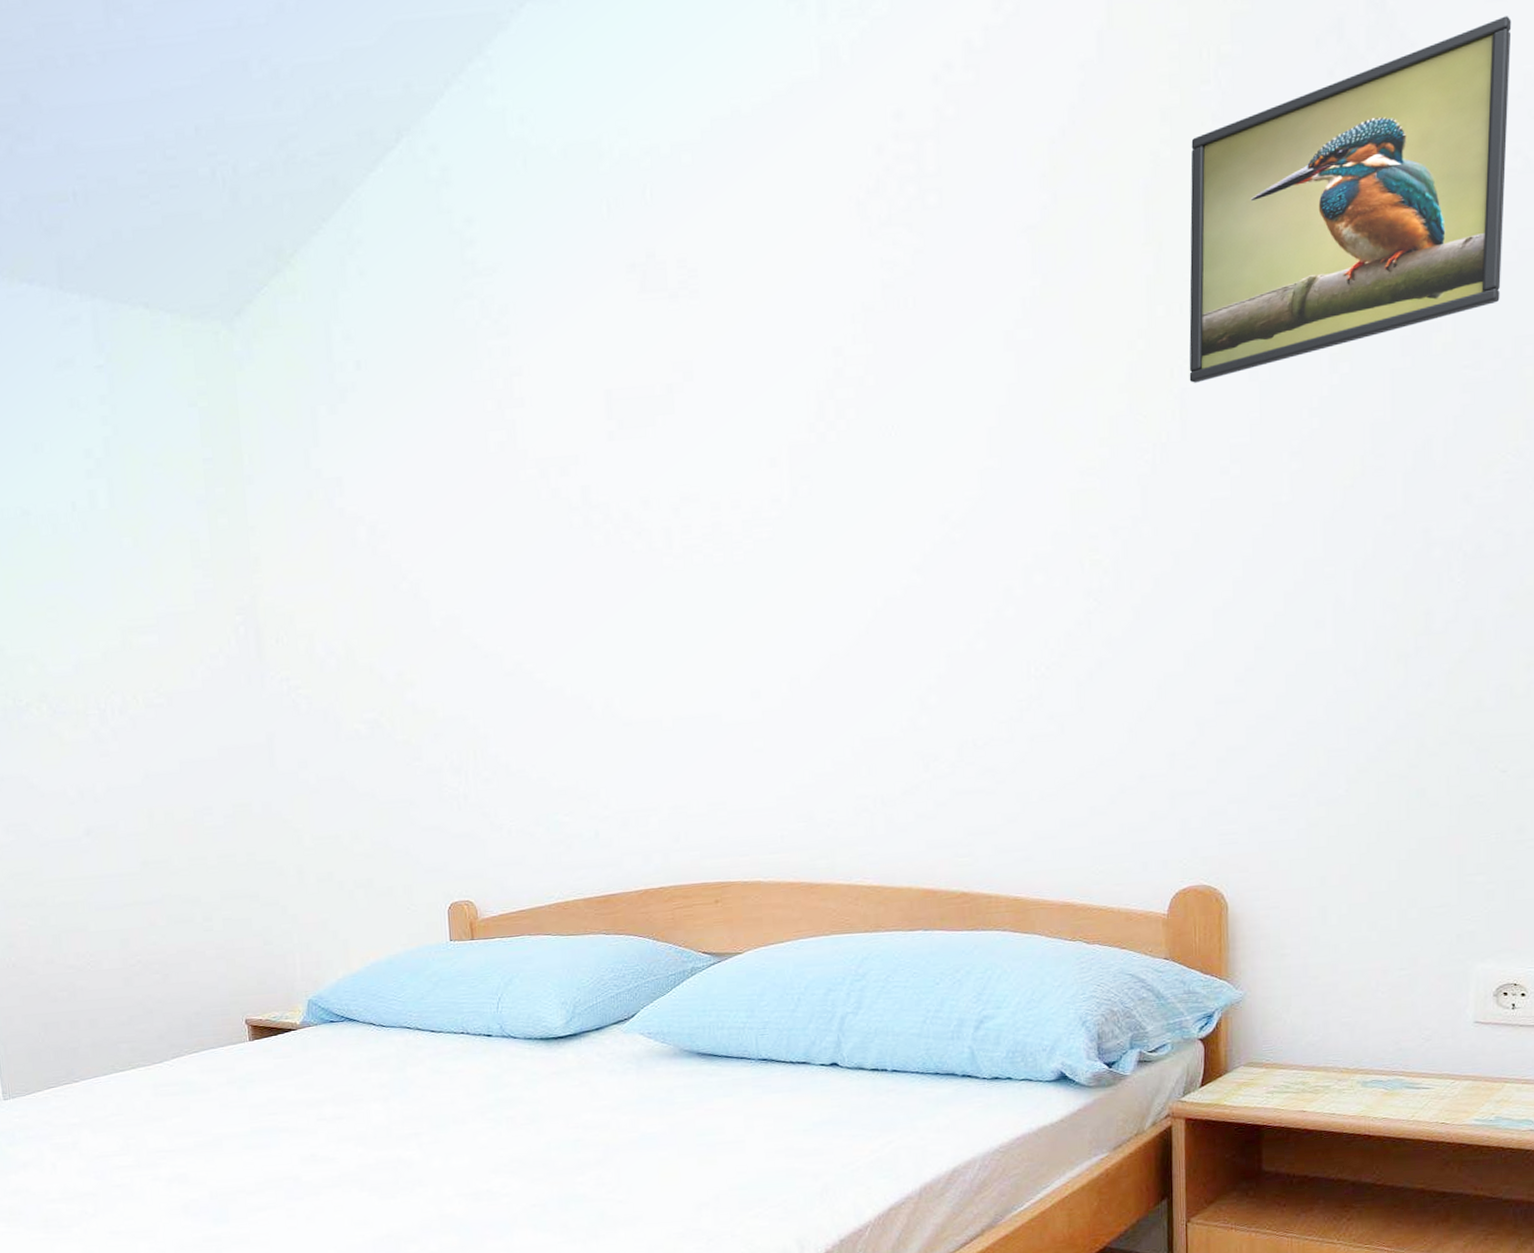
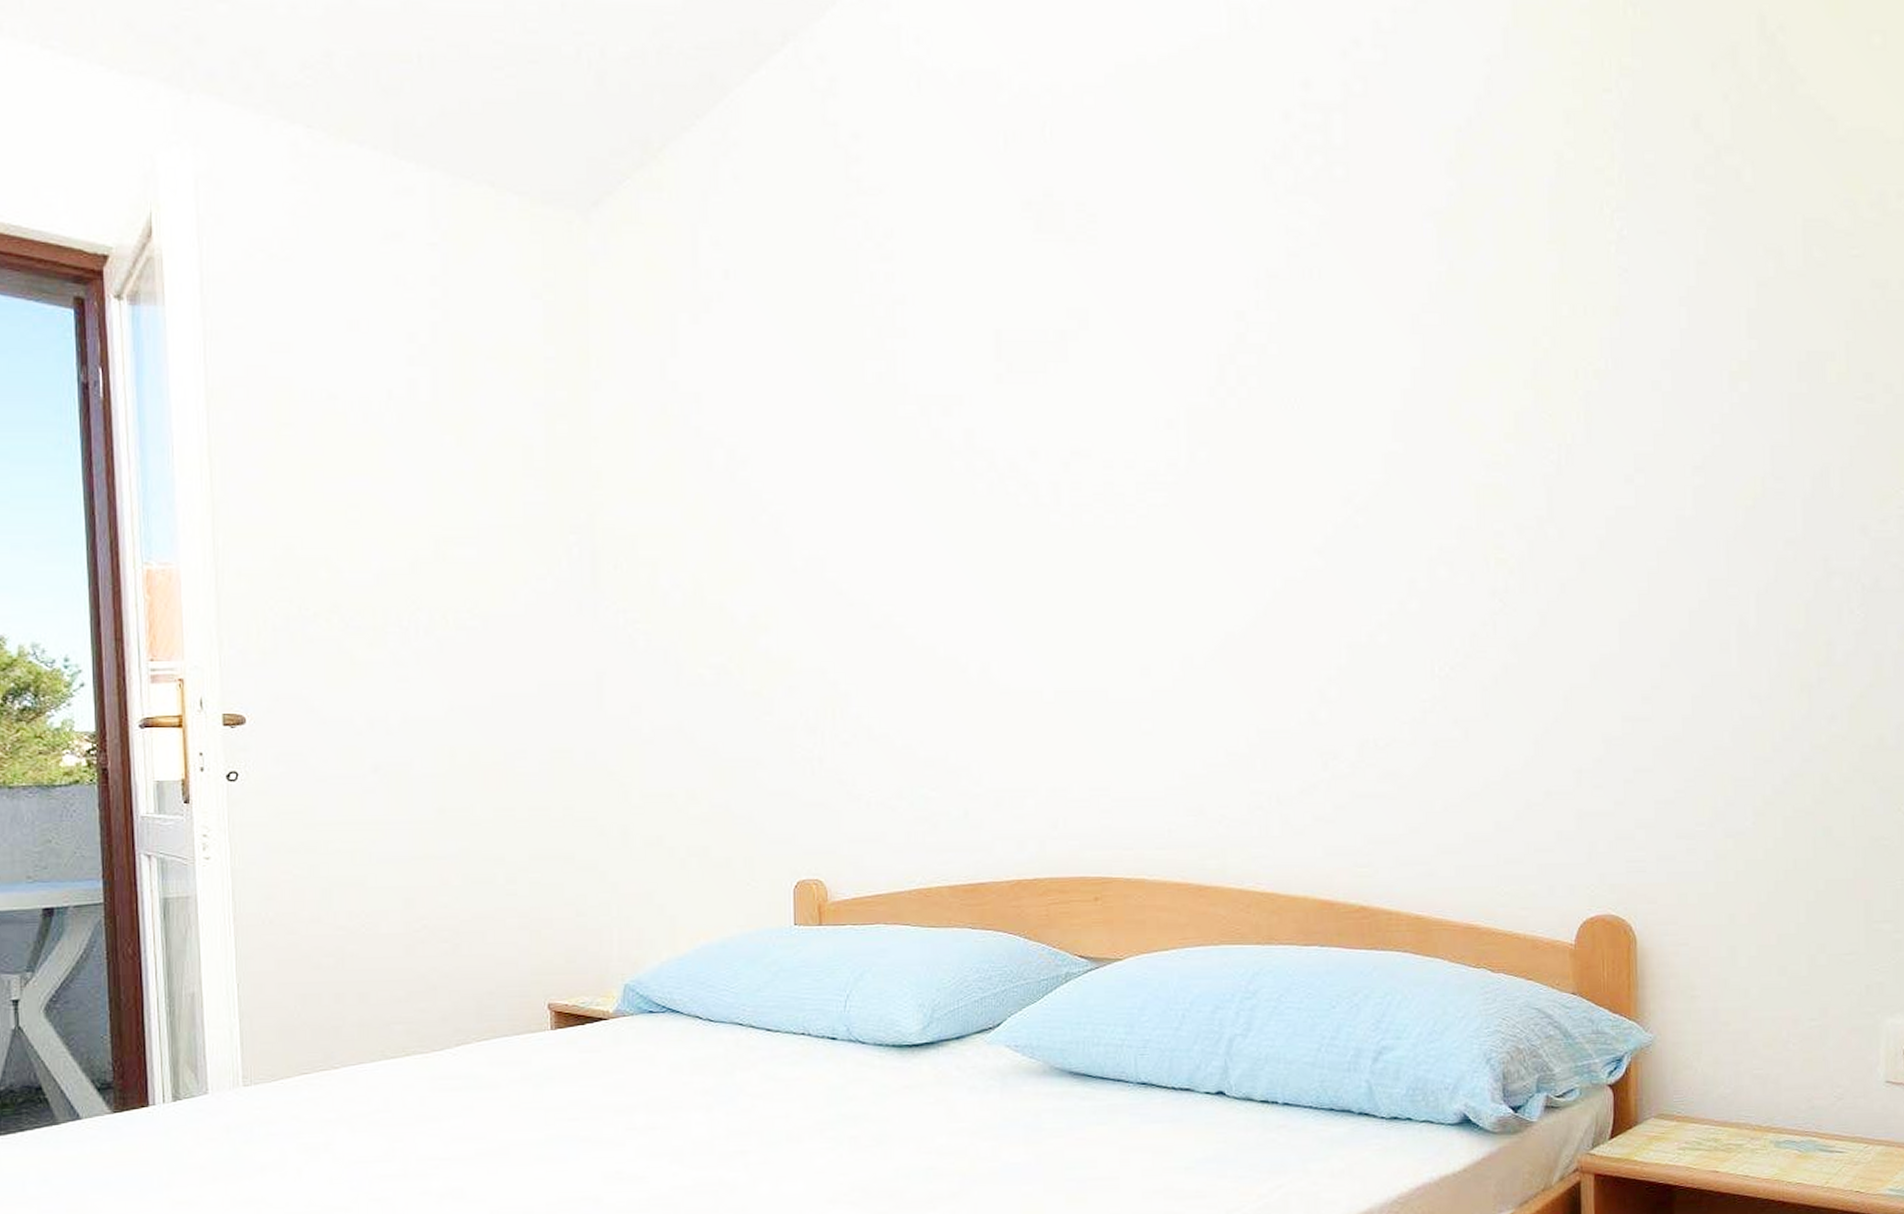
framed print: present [1189,16,1512,383] -> none [1593,65,1893,387]

